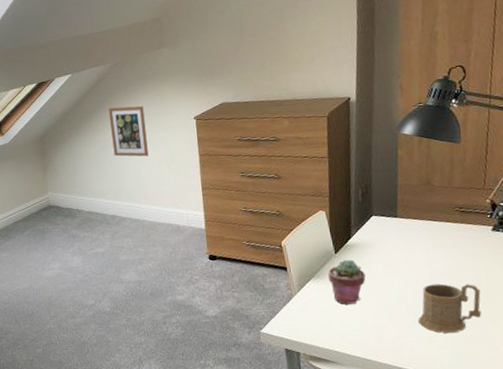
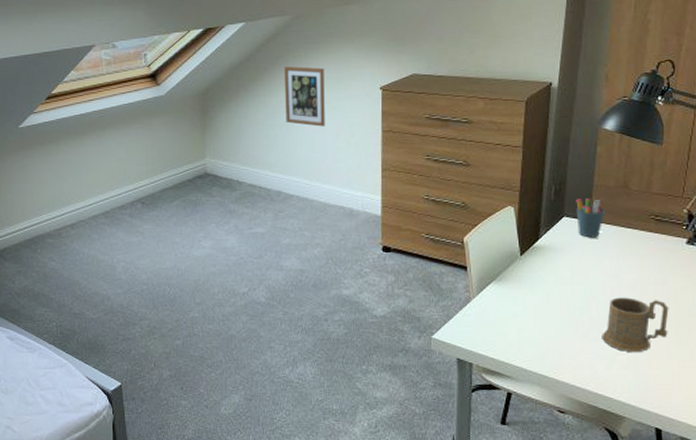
potted succulent: present [328,259,366,305] -> none [511,263,550,313]
pen holder: none [382,197,412,233] -> present [576,199,606,238]

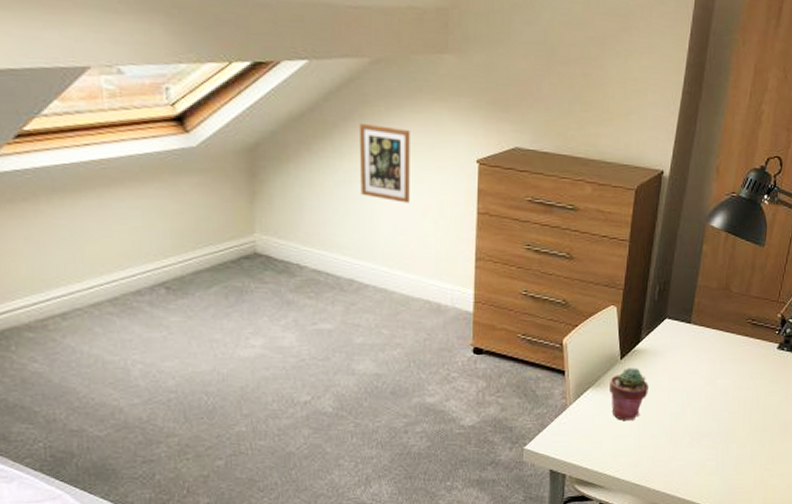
potted succulent: none [511,263,550,313] -> present [609,368,649,420]
pen holder: present [576,199,606,238] -> none [678,300,707,342]
mug: present [602,297,669,352] -> none [694,403,757,457]

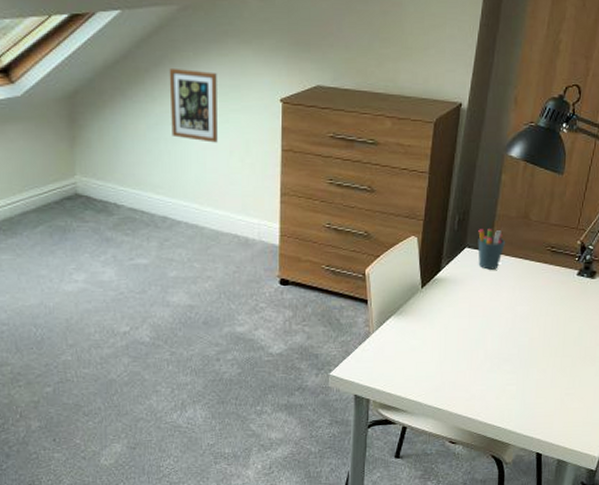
potted succulent: present [609,368,649,420] -> none [411,296,449,347]
pen holder: none [678,300,707,342] -> present [478,229,506,270]

